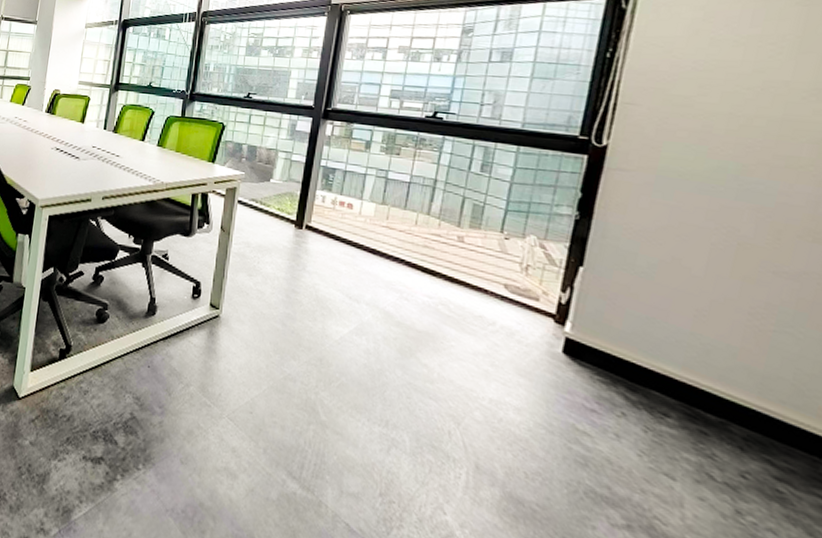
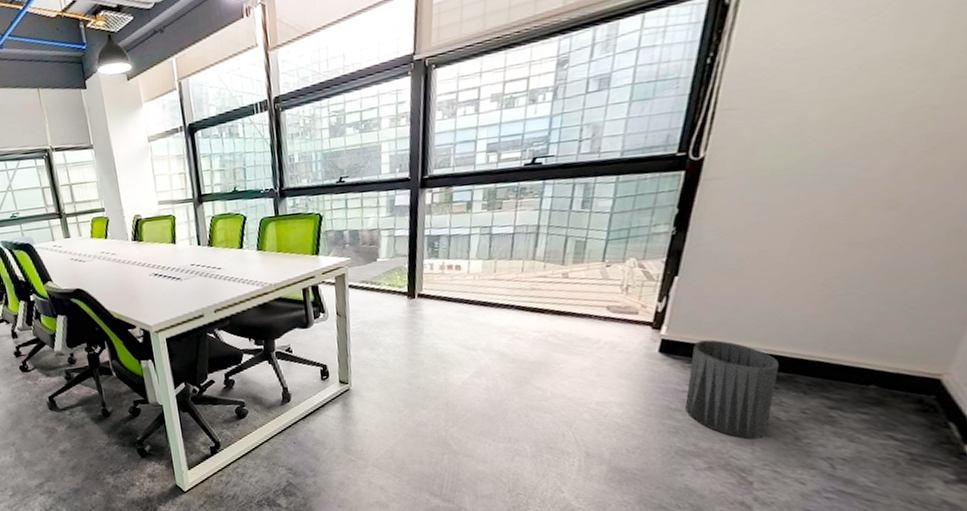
trash can: none [595,350,707,500] -> present [685,339,779,440]

